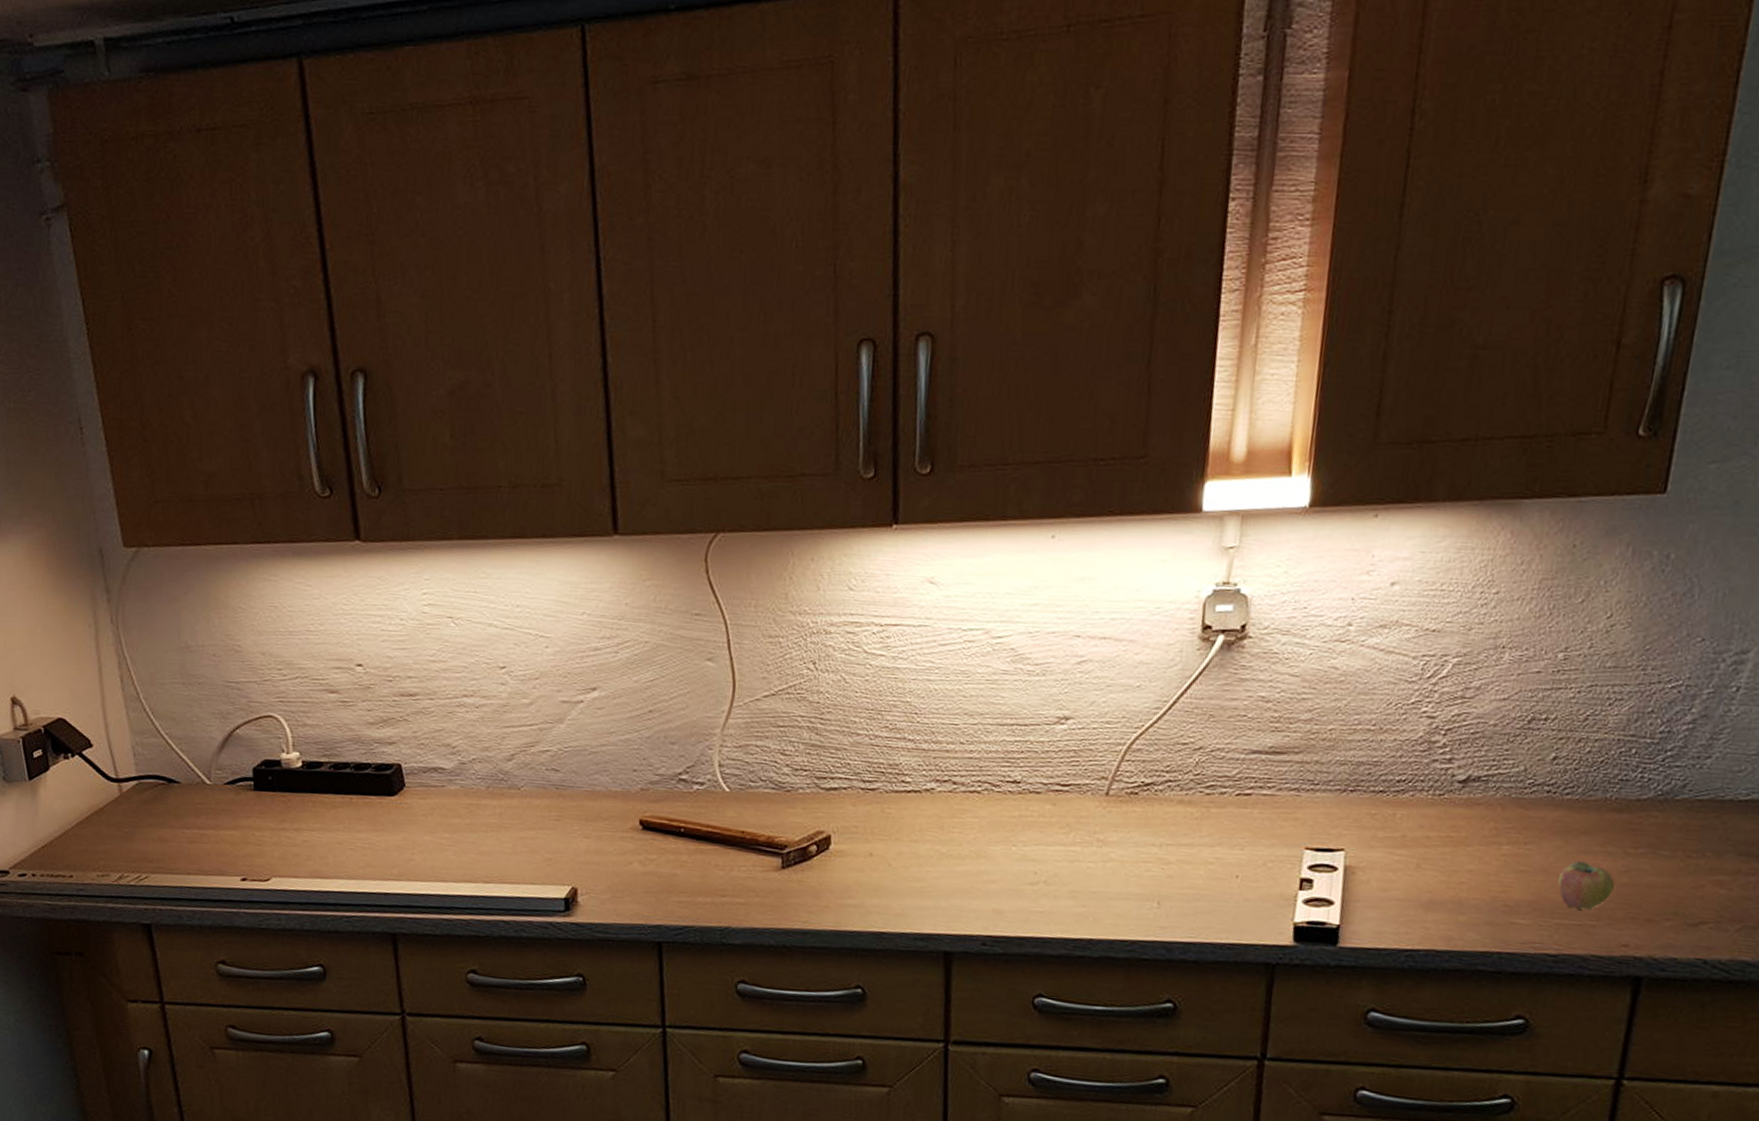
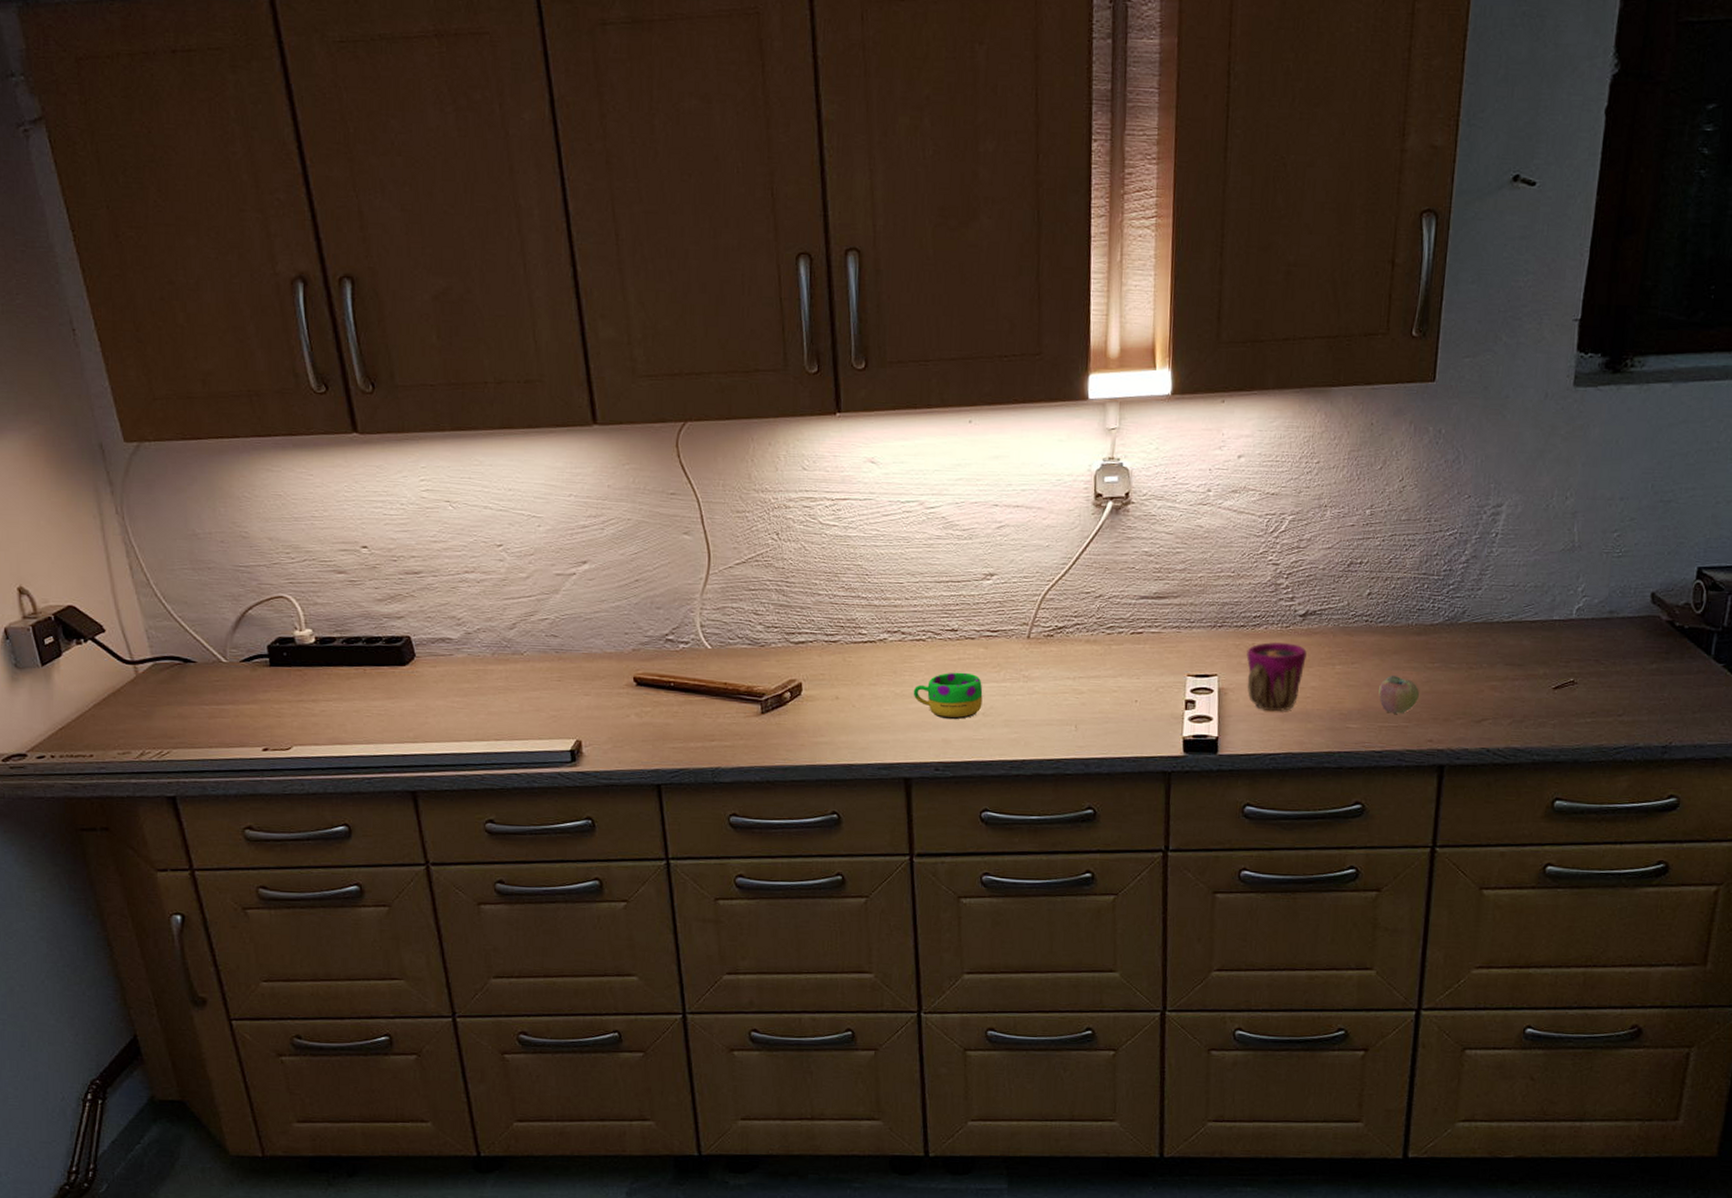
mug: none [961,831,1047,887] -> present [913,672,983,719]
cup: none [1382,812,1465,898] -> present [1246,641,1307,712]

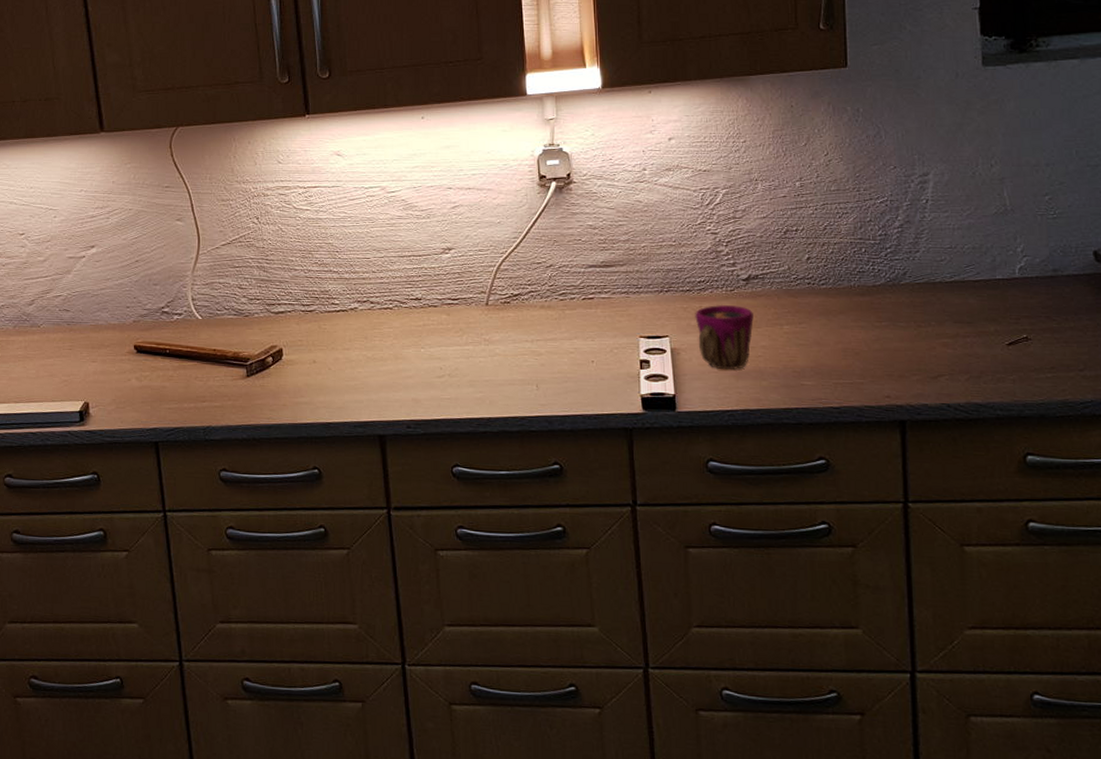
mug: present [913,672,983,719] -> none [383,337,448,380]
apple: present [1378,676,1419,714] -> none [829,334,870,371]

